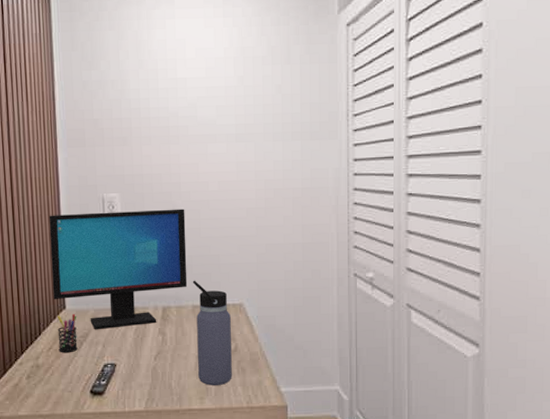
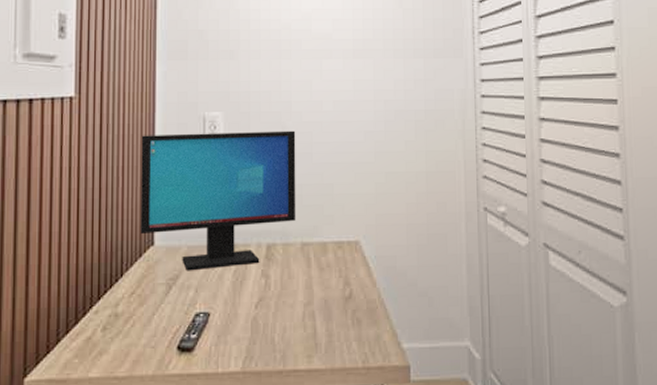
pen holder: present [57,314,78,353] -> none [143,252,167,299]
water bottle: present [192,280,232,385] -> none [302,213,346,340]

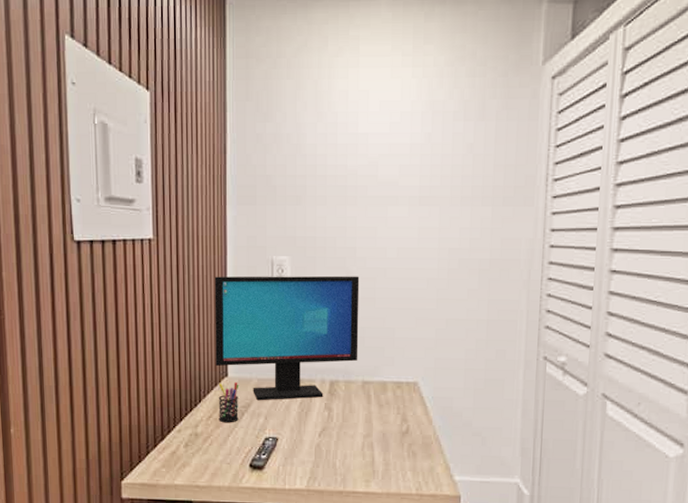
pen holder: none [143,252,167,299] -> present [218,383,239,423]

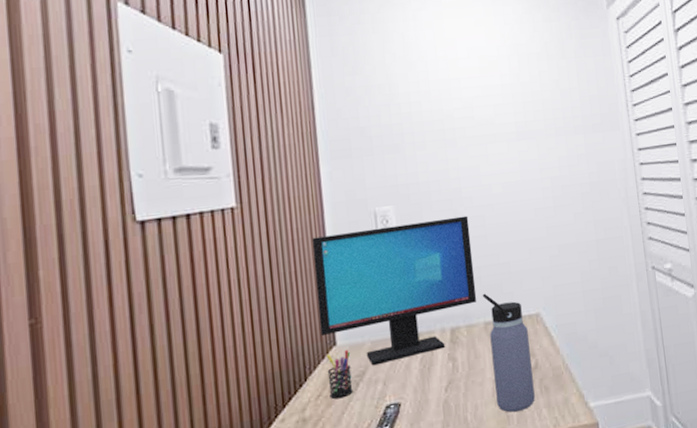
water bottle: none [363,354,403,468] -> present [482,293,535,413]

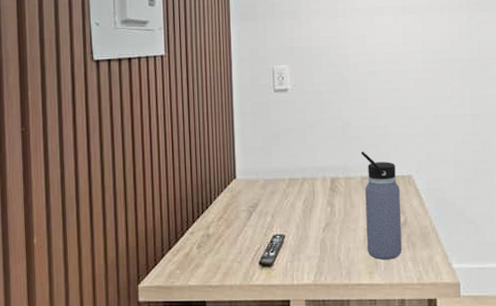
computer monitor: present [312,215,477,366] -> none [221,80,356,200]
pen holder: present [326,350,353,400] -> none [227,184,247,223]

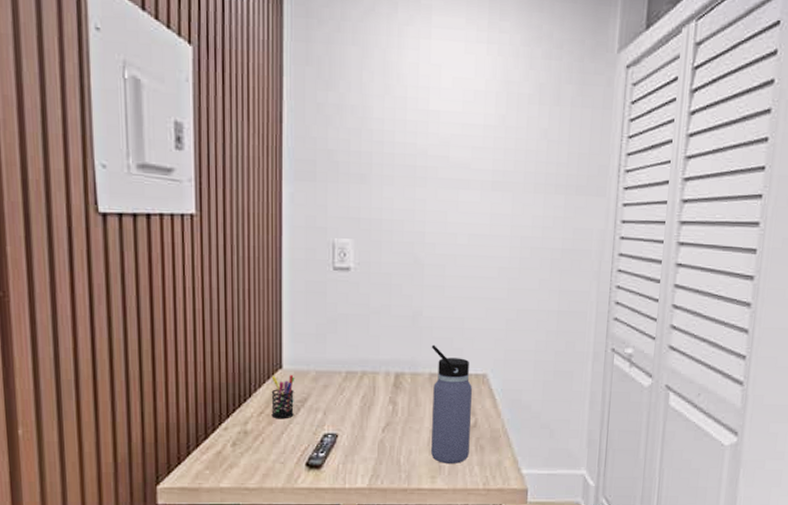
pen holder: none [227,184,247,223] -> present [271,375,295,419]

